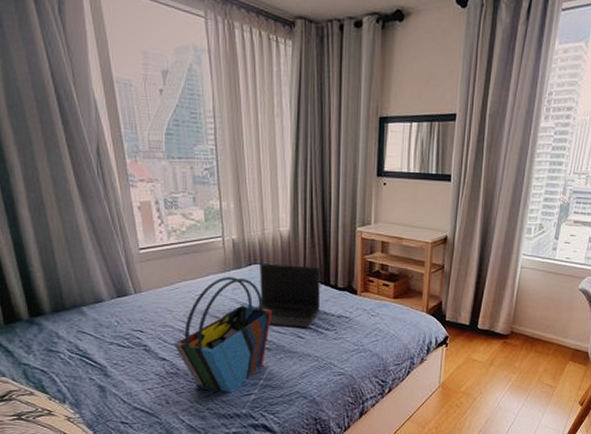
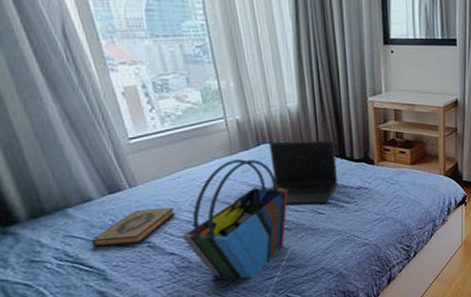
hardback book: none [98,315,170,346] -> present [91,207,175,247]

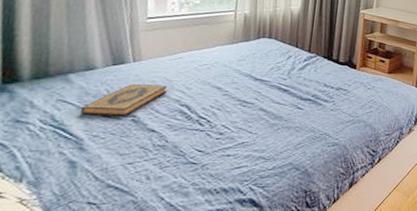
tote bag: present [181,159,289,280] -> none [166,48,276,166]
laptop: present [269,140,338,205] -> none [260,37,325,99]

